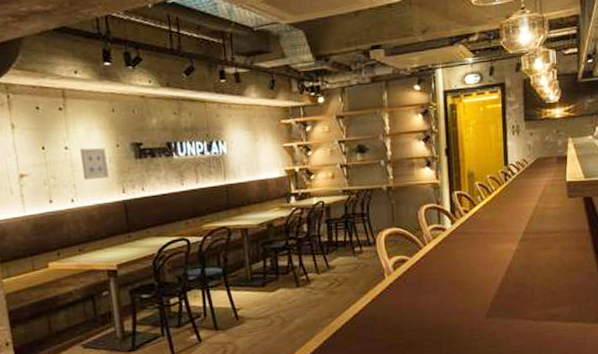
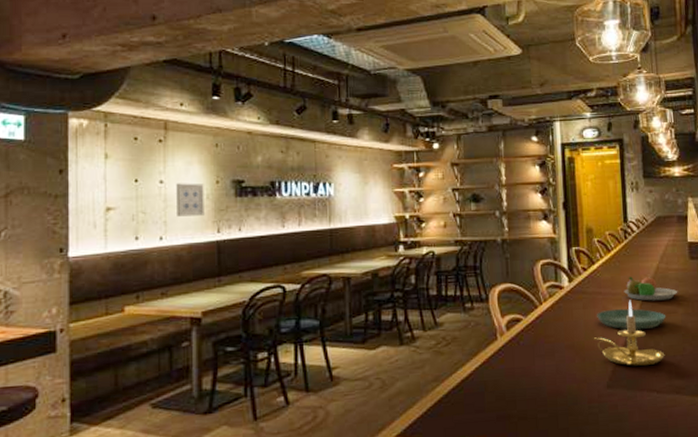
candle holder: none [474,238,540,298] -> present [593,300,664,366]
saucer: none [478,246,544,266] -> present [597,308,666,330]
fruit bowl: none [503,216,554,239] -> present [624,276,677,301]

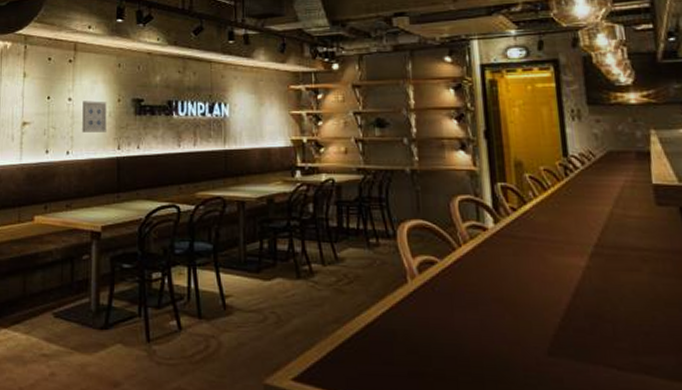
candle holder: present [593,300,664,366] -> none [527,250,626,334]
saucer: present [597,308,666,330] -> none [531,260,627,287]
fruit bowl: present [624,276,677,301] -> none [566,222,640,254]

